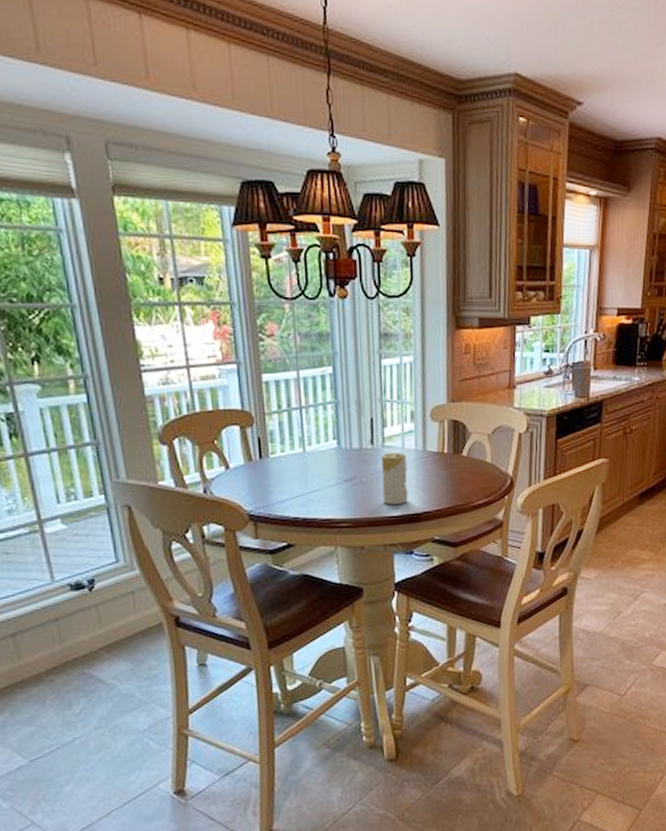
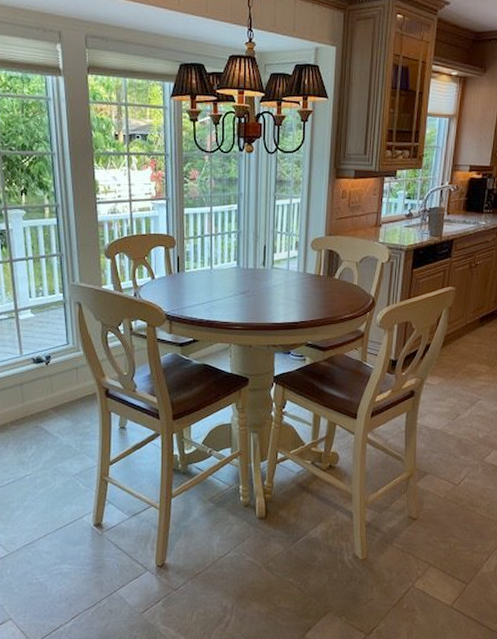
candle: present [381,452,408,504] -> none [269,273,290,314]

